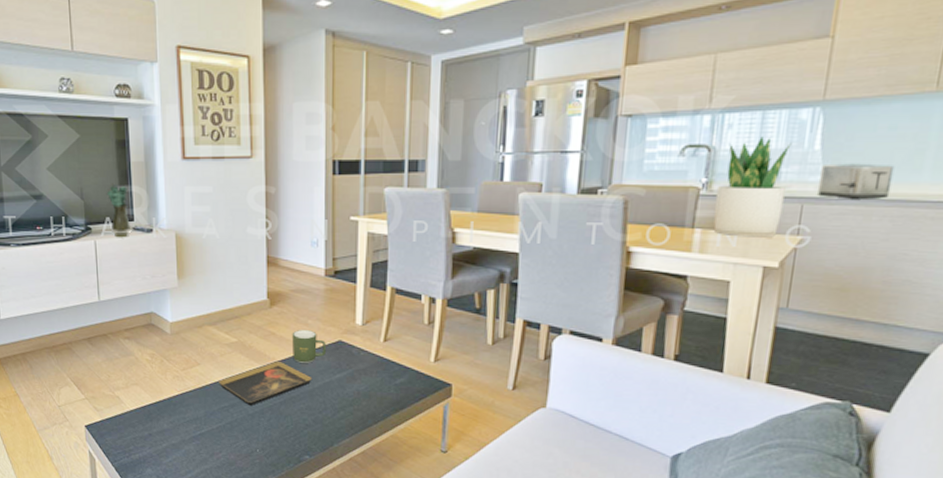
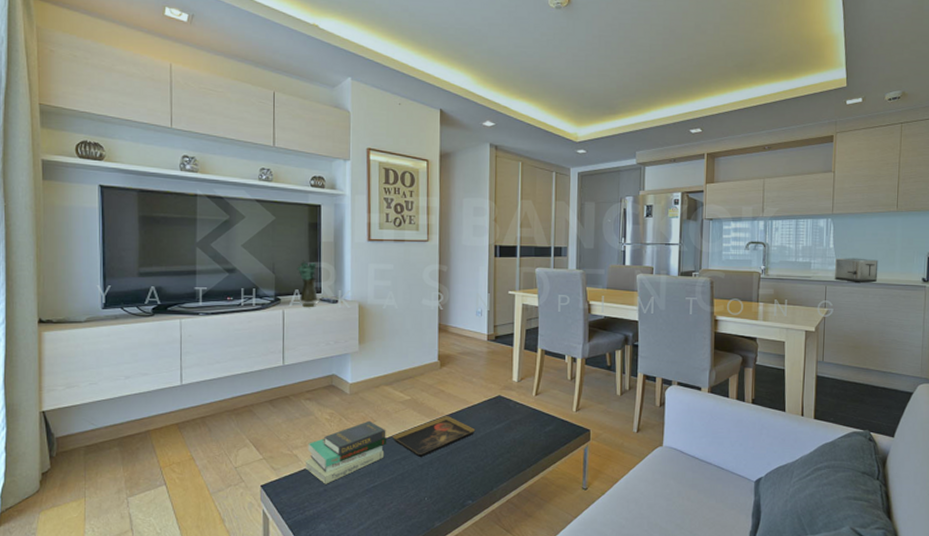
books: none [128,363,213,429] -> present [305,420,387,484]
mug: present [291,330,326,363] -> none [458,387,487,416]
planter: present [713,136,792,238] -> none [770,237,816,310]

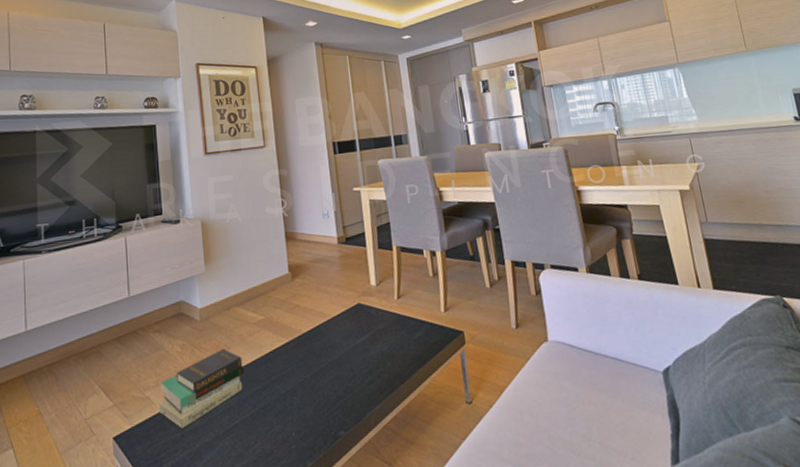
vase: present [296,260,318,308] -> none [136,182,159,233]
decorative tray: present [392,416,476,457] -> none [249,333,338,385]
toaster: present [834,257,879,283] -> none [692,104,745,131]

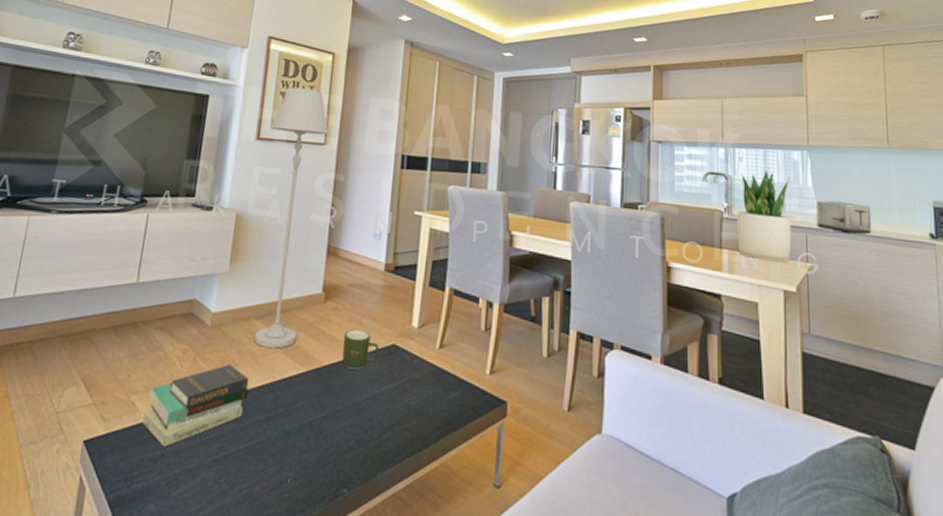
floor lamp: none [215,101,275,329] -> present [253,87,329,349]
mug: none [314,297,347,332] -> present [342,330,379,370]
planter: none [626,92,680,170] -> present [736,171,792,263]
toaster: none [692,104,745,131] -> present [815,199,872,234]

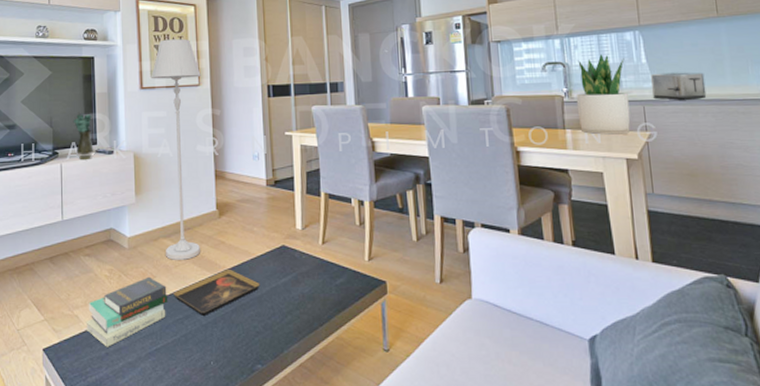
vase: none [168,156,195,214] -> present [73,112,94,161]
decorative tray: none [255,366,361,420] -> present [173,270,260,316]
mug: present [342,330,379,370] -> none [239,237,271,269]

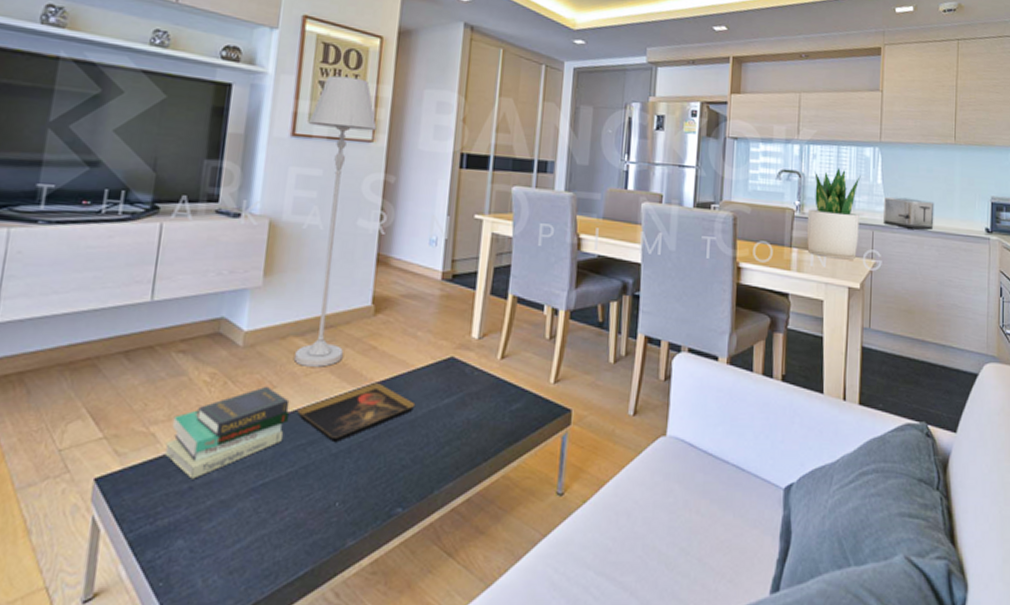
vase: present [73,112,94,161] -> none [186,155,217,223]

